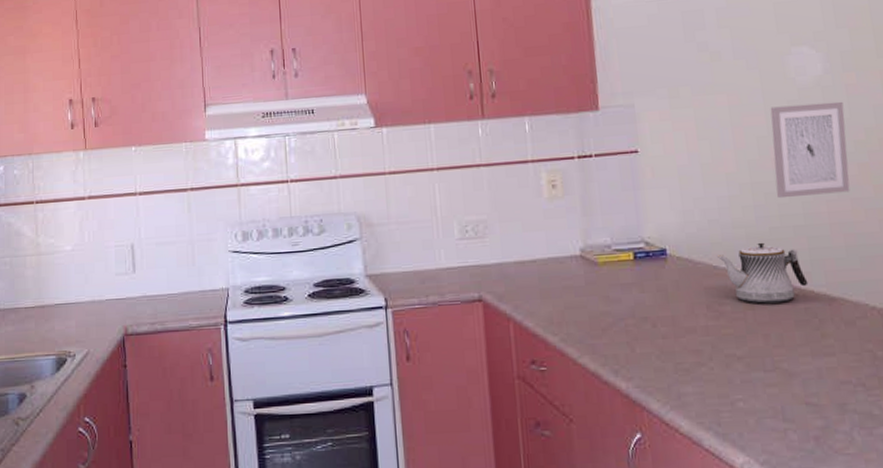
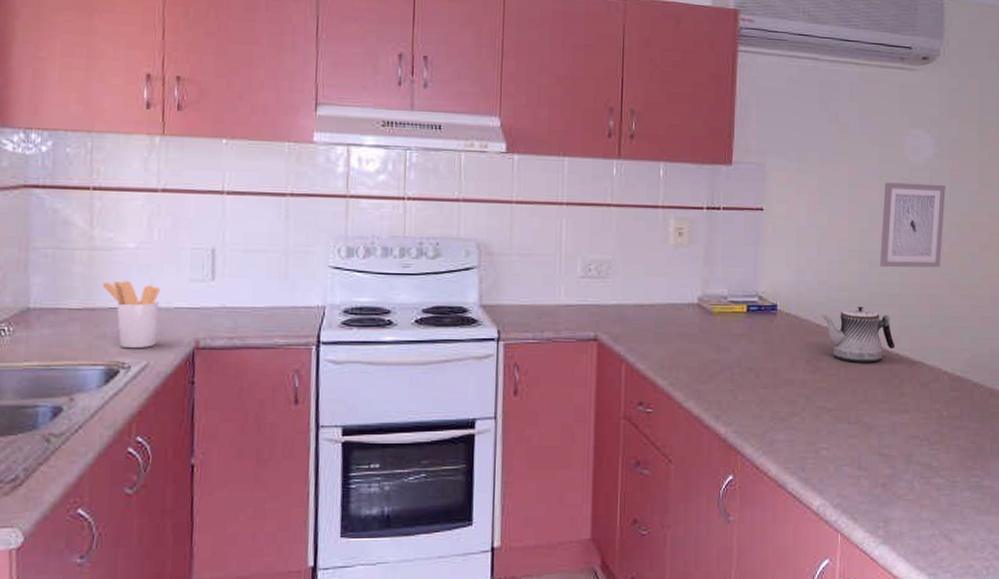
utensil holder: none [48,279,94,339] -> present [102,280,161,349]

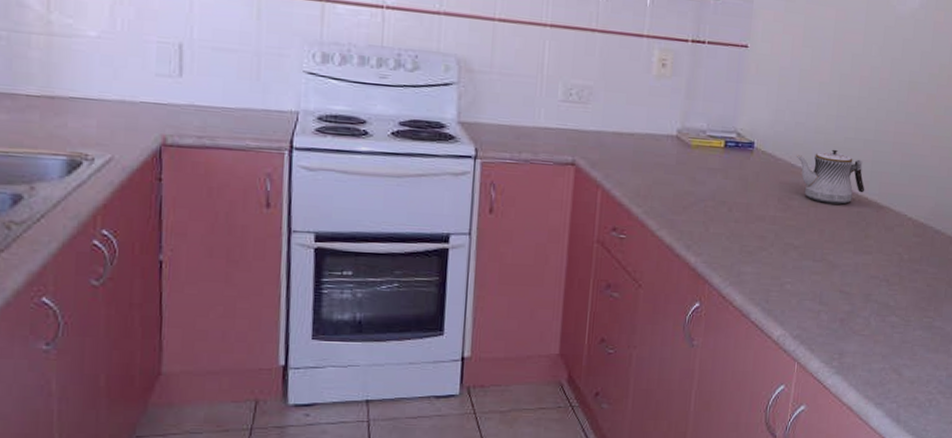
utensil holder: present [102,280,161,349] -> none [61,69,125,142]
wall art: present [880,182,946,268] -> none [858,29,929,118]

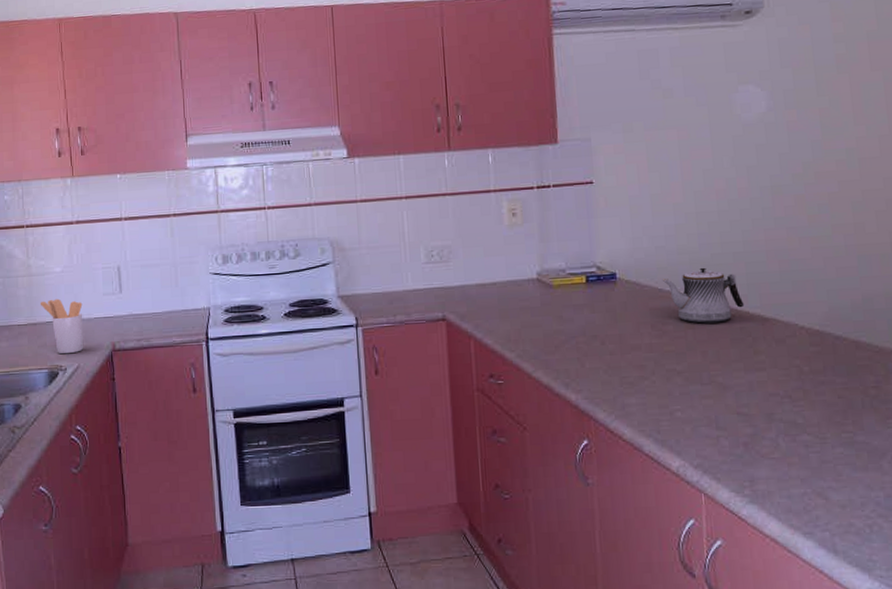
utensil holder: none [61,69,125,142] -> present [40,298,84,354]

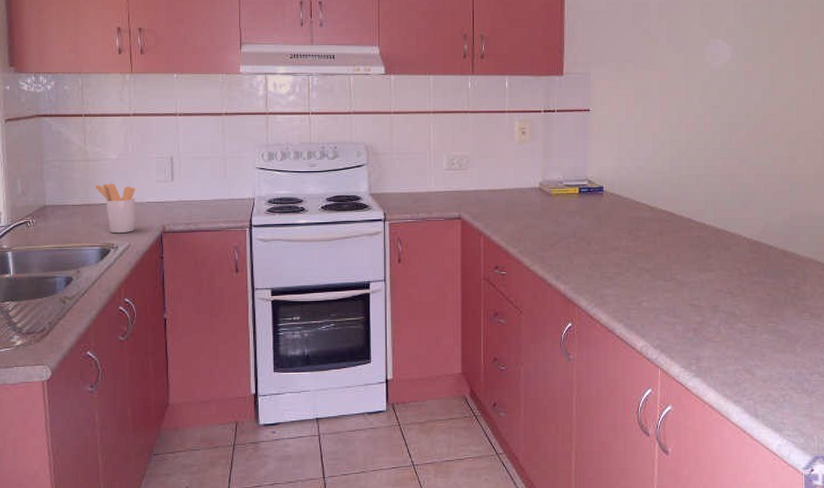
teapot: present [662,267,745,324] -> none [639,186,702,231]

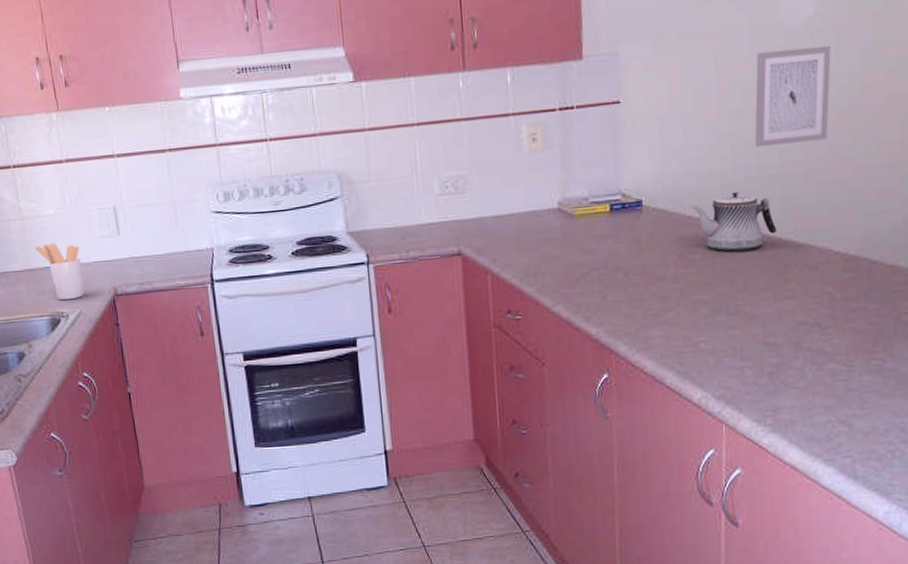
teapot: none [639,186,702,231] -> present [691,191,777,252]
wall art: none [687,84,742,154] -> present [755,45,831,148]

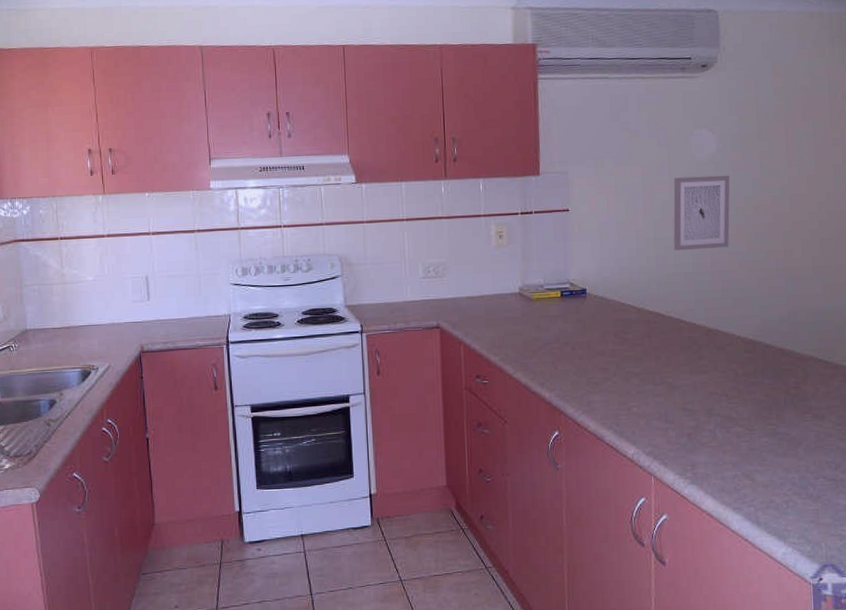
utensil holder: present [35,242,84,301] -> none [73,305,115,355]
teapot: present [691,191,777,252] -> none [624,285,692,333]

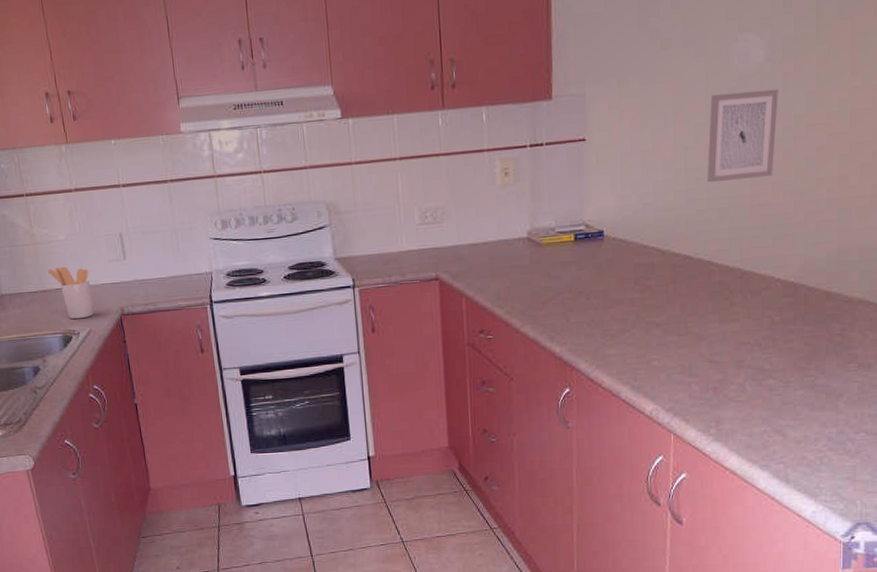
utensil holder: none [73,305,115,355] -> present [47,266,94,320]

